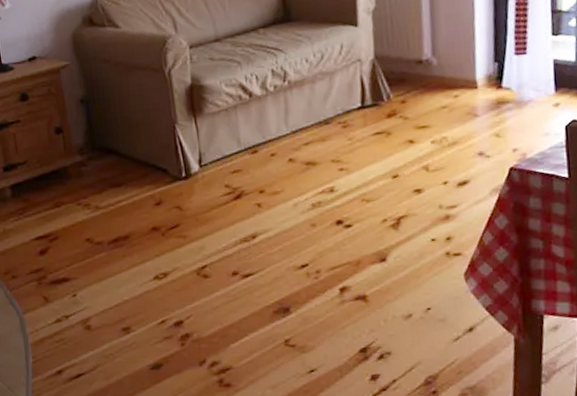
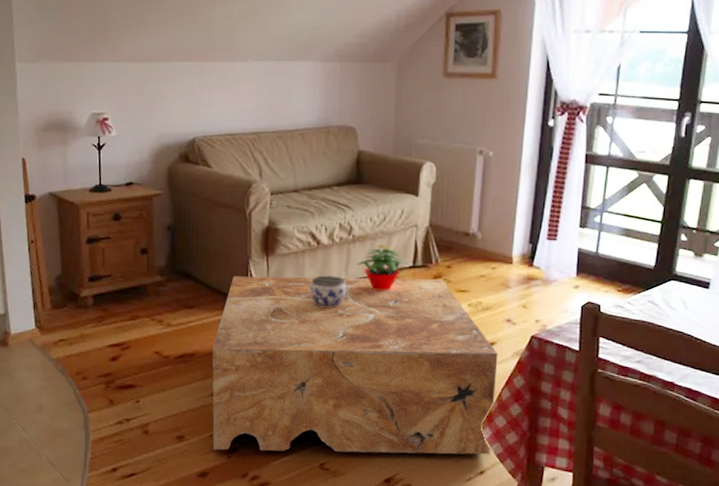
coffee table: none [147,117,478,339] -> present [212,276,498,455]
jar: none [247,128,289,167] -> present [310,274,346,308]
potted flower: none [296,86,356,140] -> present [356,245,408,291]

